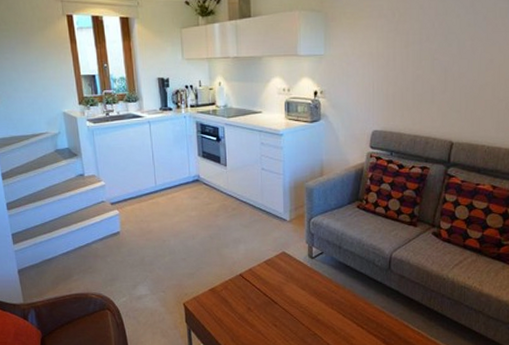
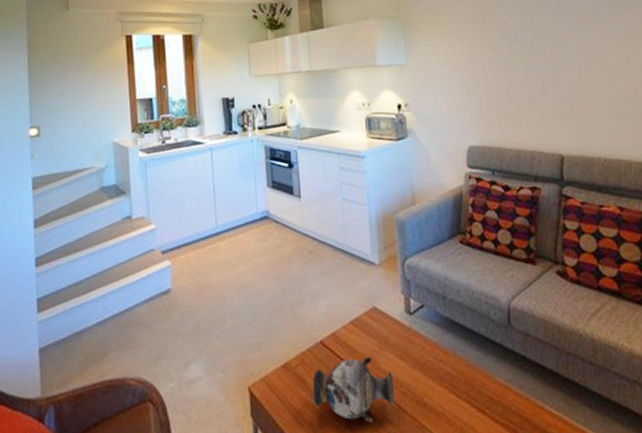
decorative vase: none [232,286,295,330] -> present [312,356,395,423]

